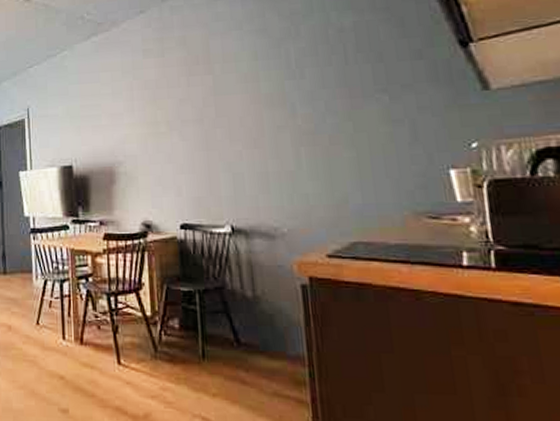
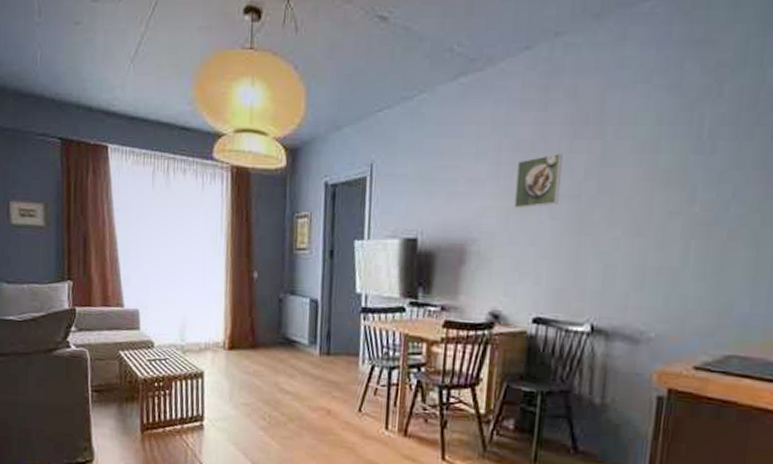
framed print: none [148,88,185,134] -> present [514,153,563,208]

